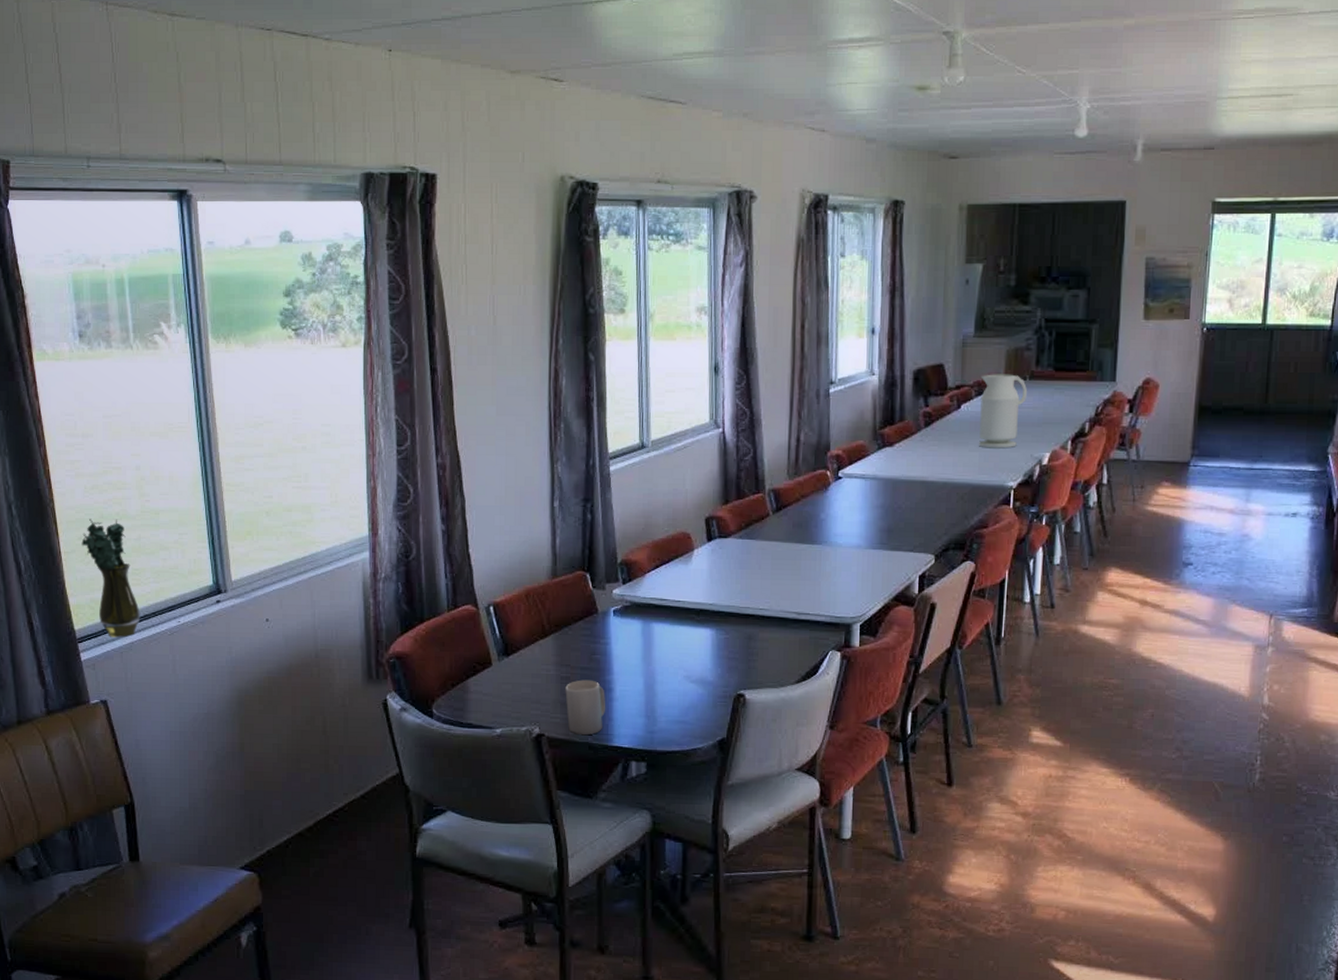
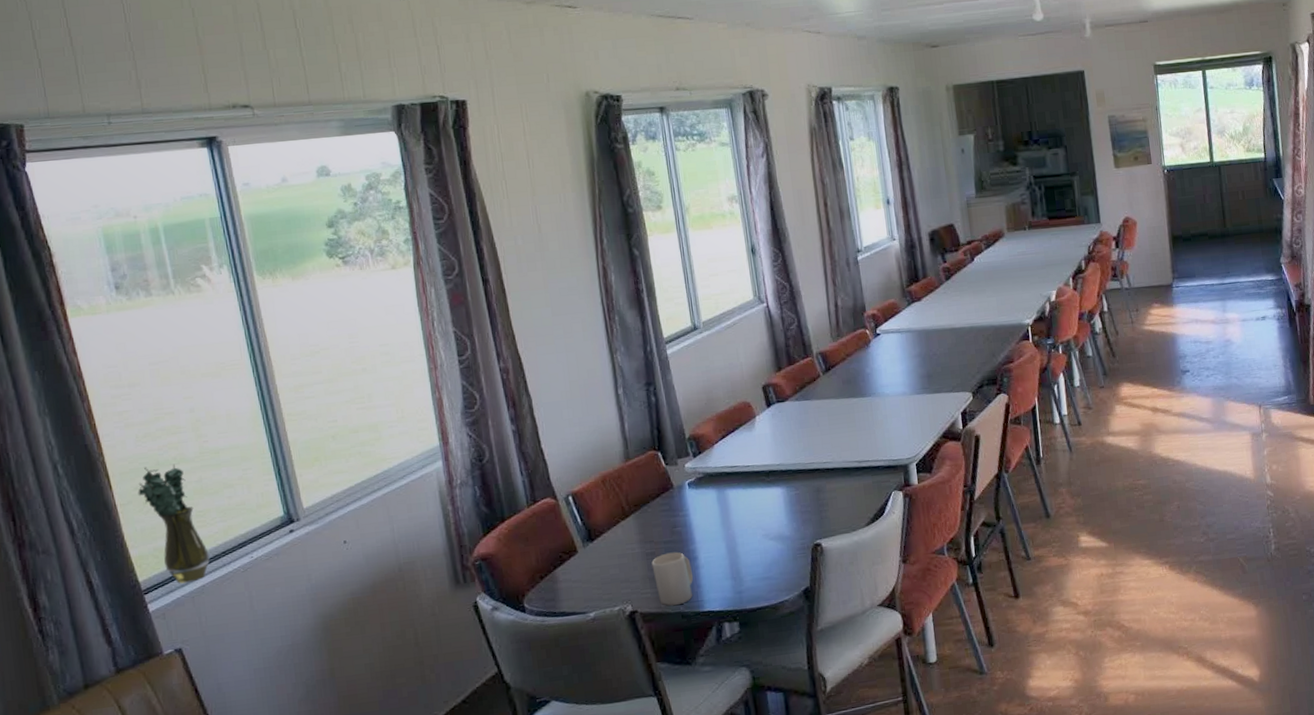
water jug: present [979,374,1028,449] -> none [987,226,1029,293]

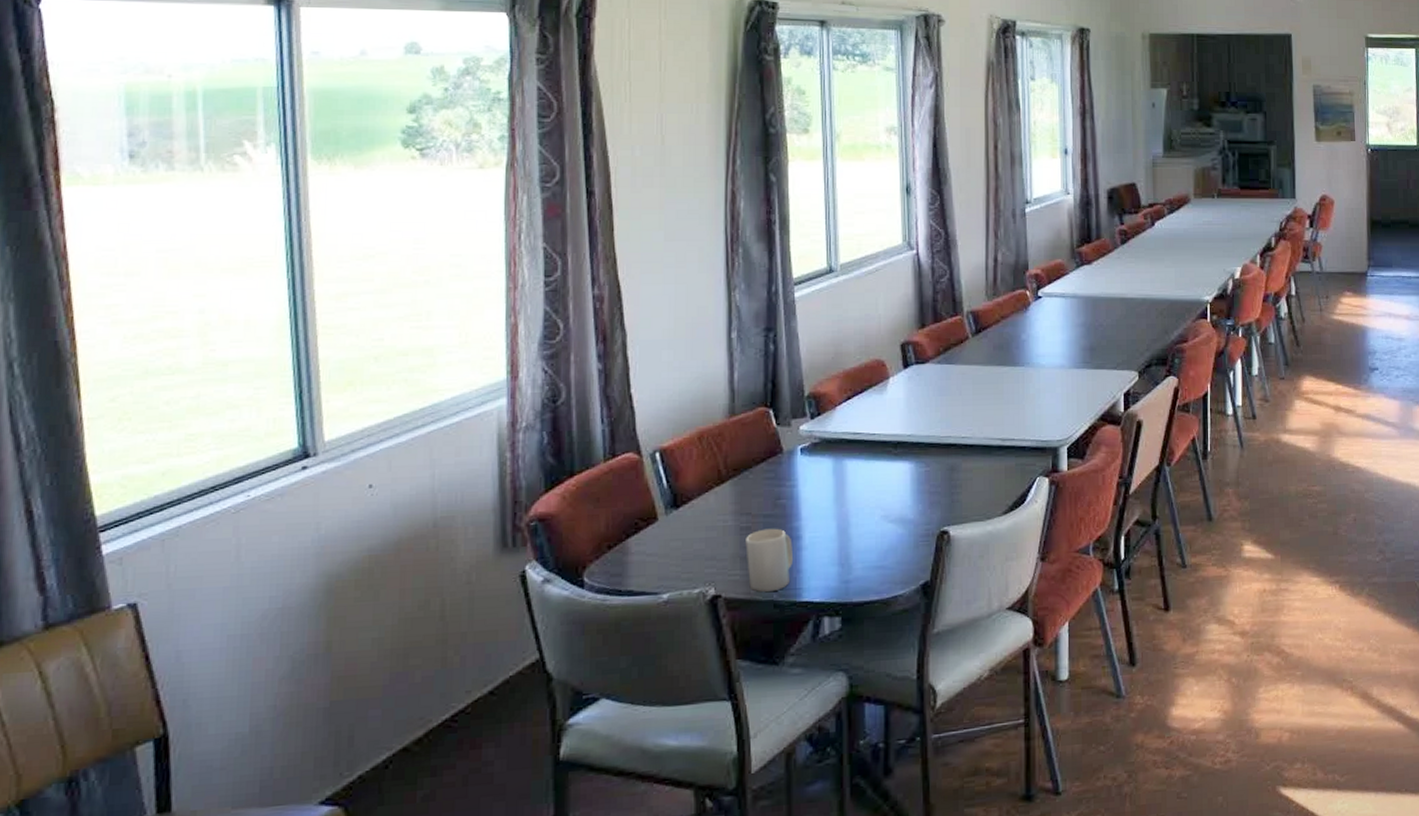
vase: present [138,463,210,584] -> none [113,374,193,522]

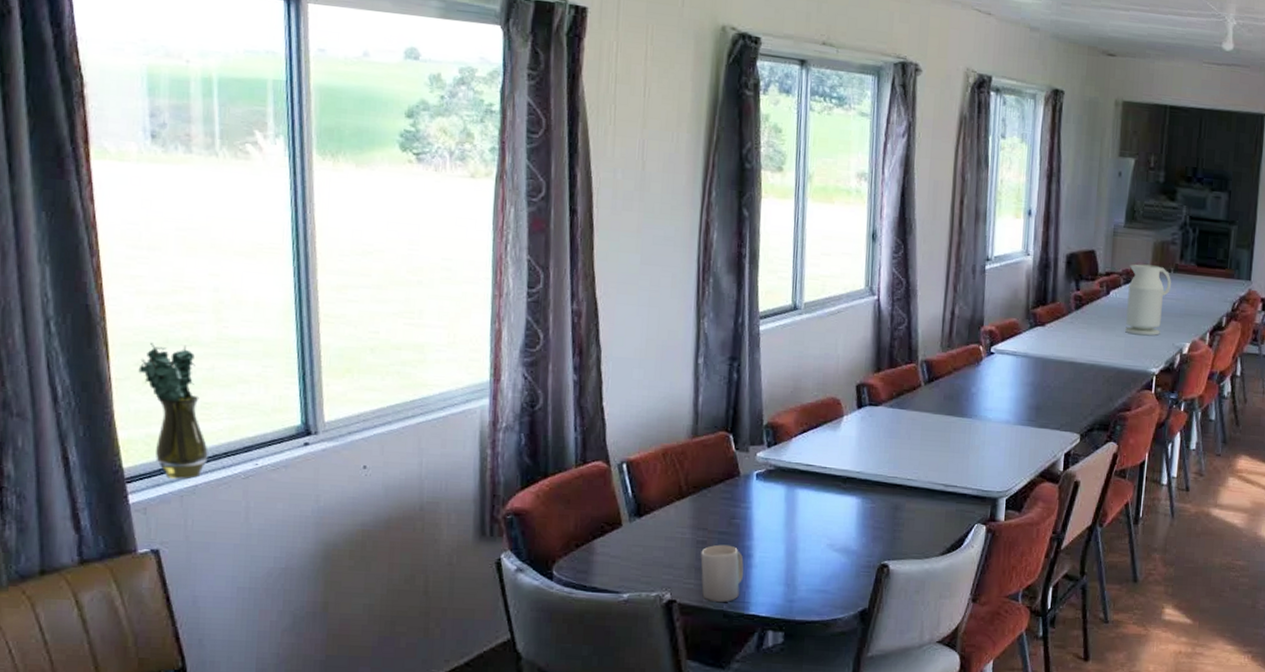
vase: none [113,374,193,522] -> present [138,342,208,480]
water jug: none [1171,192,1217,264] -> present [1125,264,1172,336]

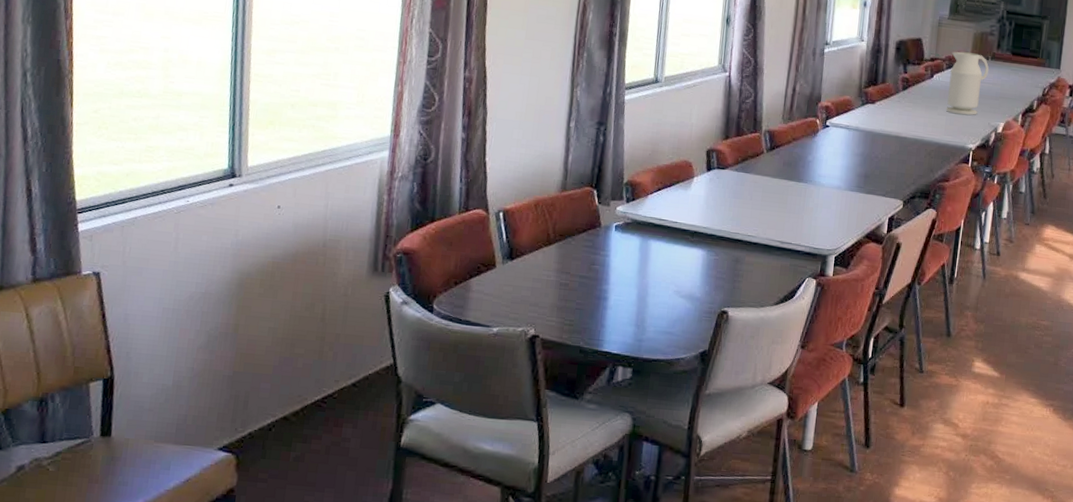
vase: present [138,342,208,480] -> none [96,93,149,212]
mug: present [700,544,744,603] -> none [562,287,601,340]

